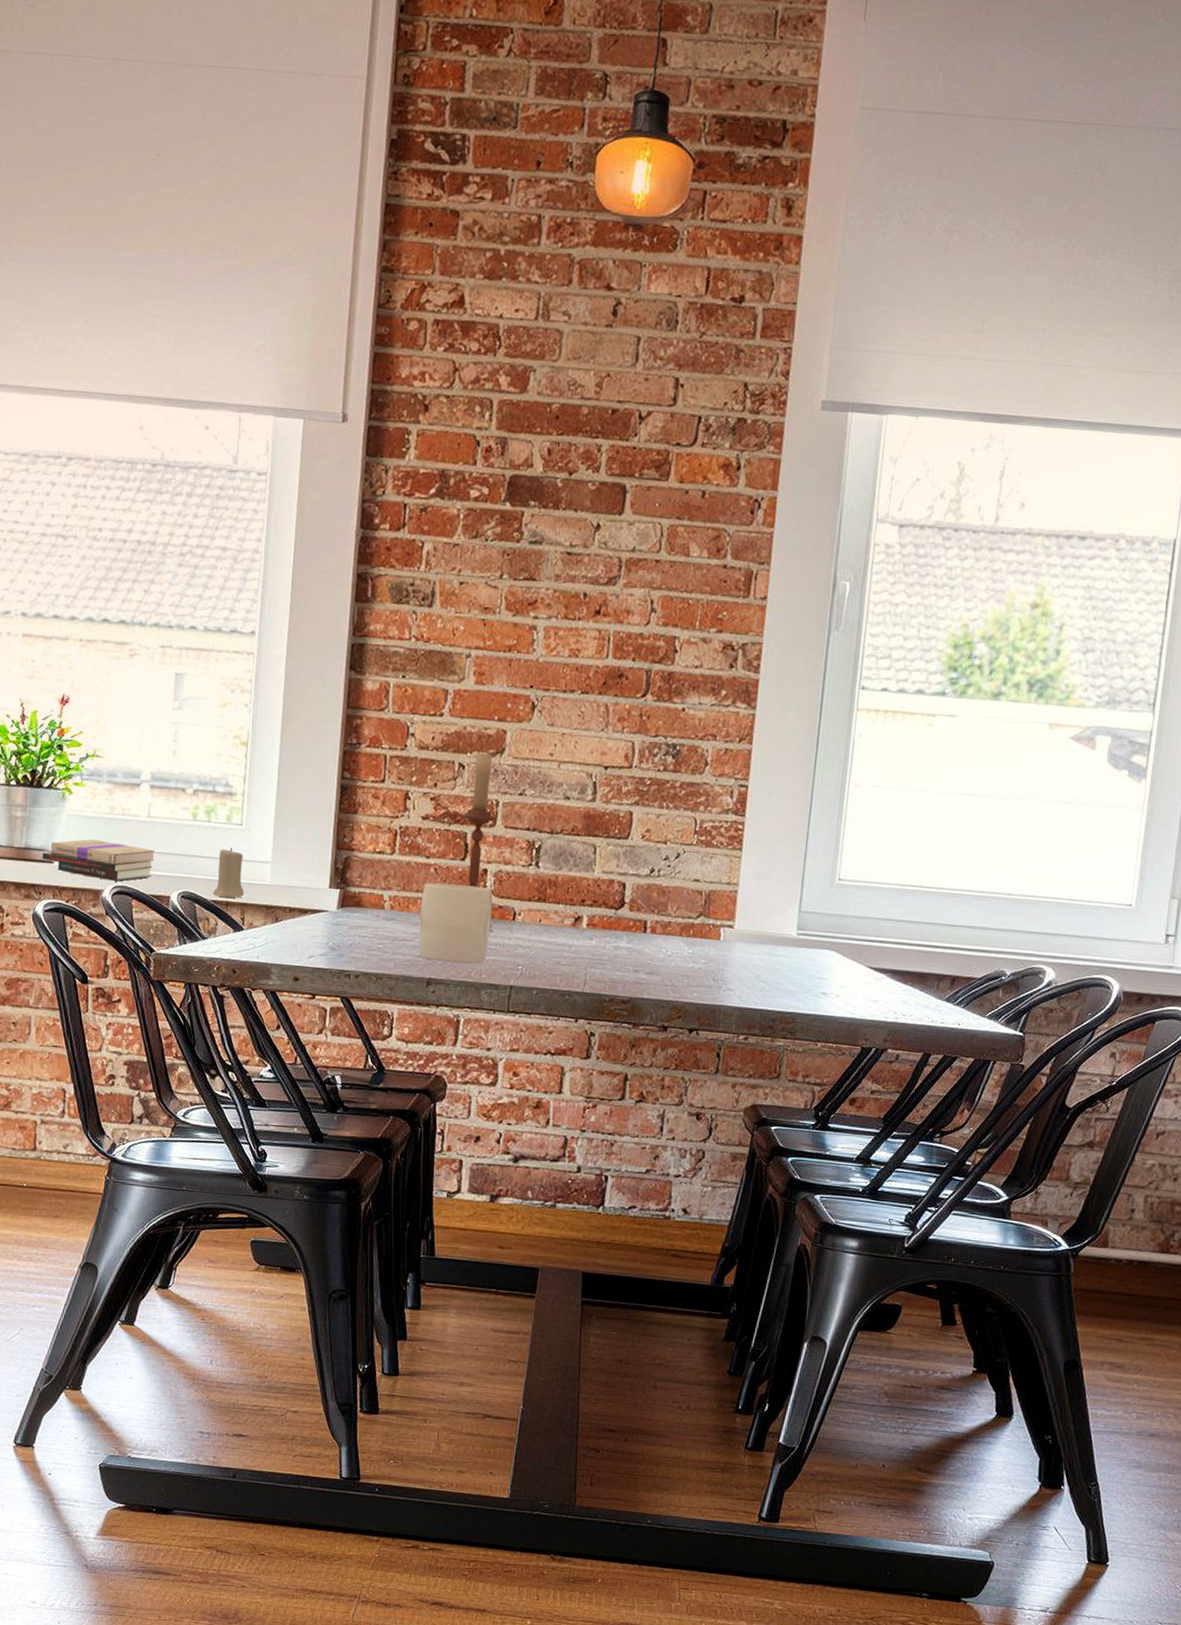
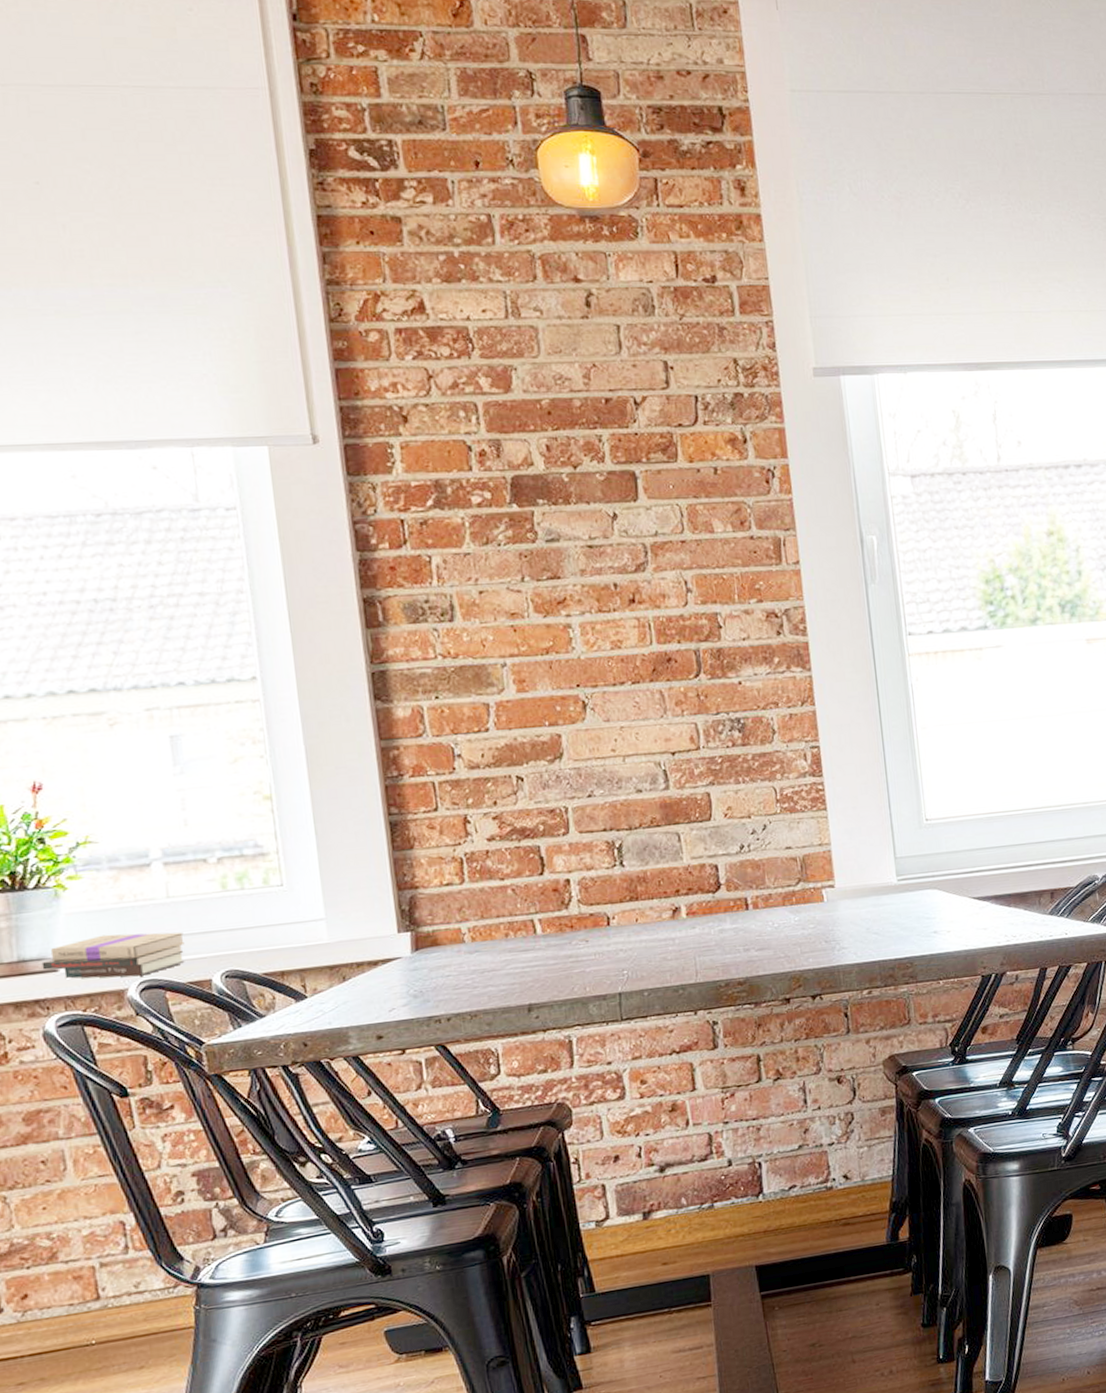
candle: present [213,847,244,898] -> none [261,911,300,969]
mug: present [418,882,493,964] -> none [503,897,588,985]
candlestick: present [463,748,496,928] -> none [532,755,587,938]

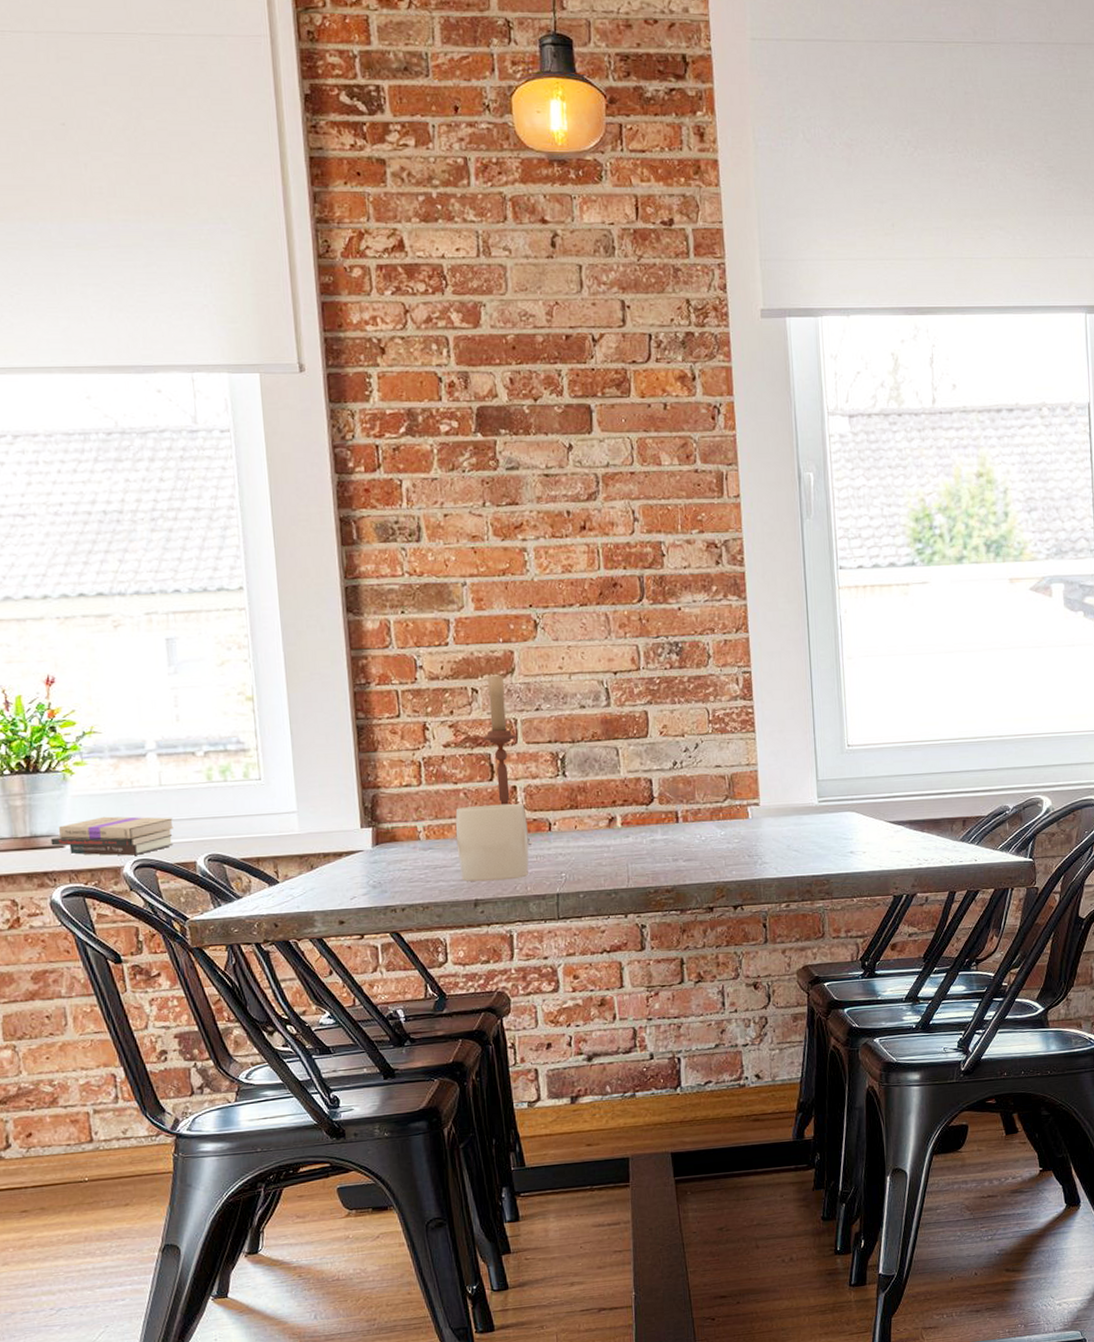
mug: none [503,897,588,985] -> present [455,803,529,882]
candlestick: none [532,755,587,938] -> present [484,670,530,841]

